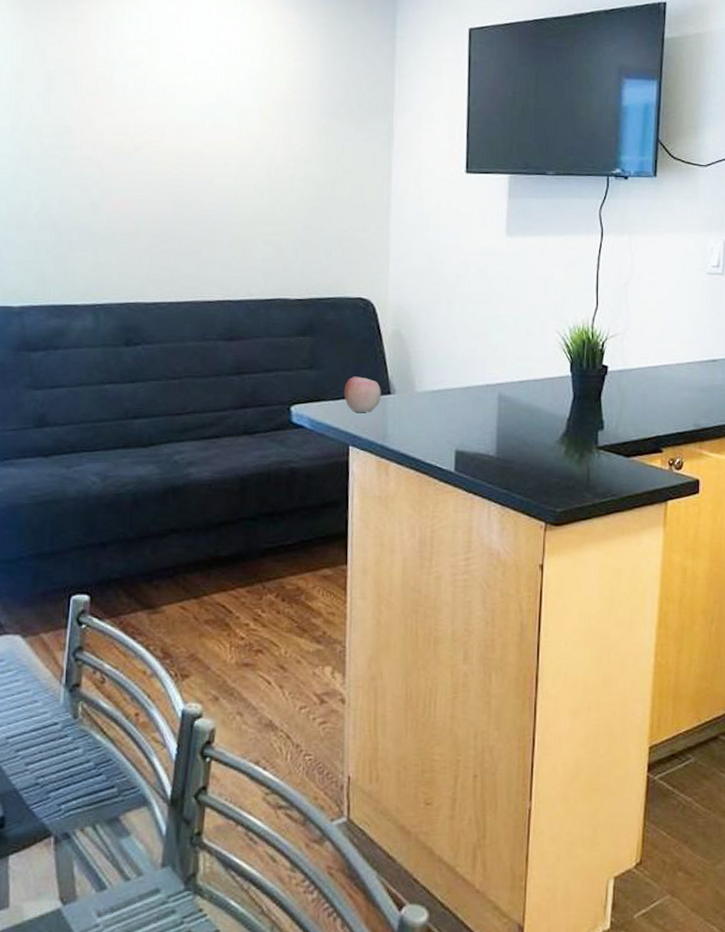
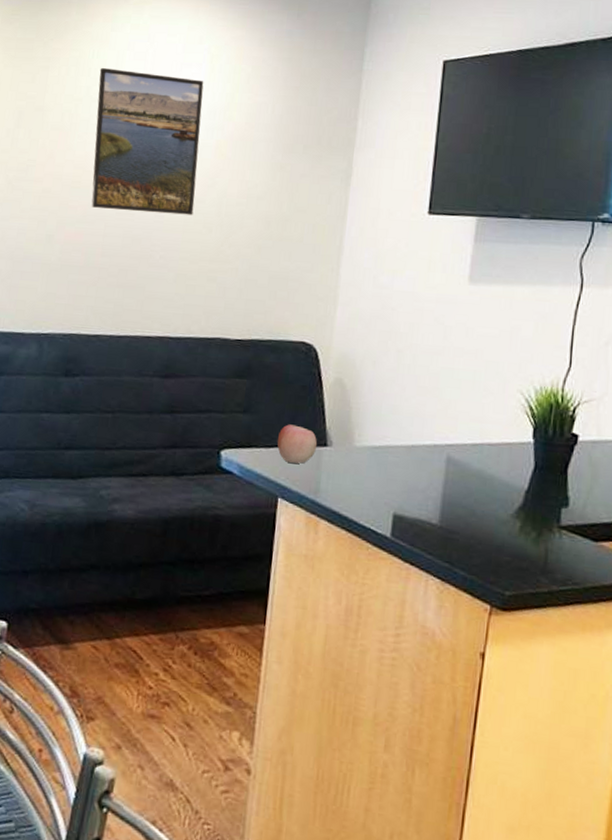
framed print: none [132,31,243,180] -> present [91,68,204,215]

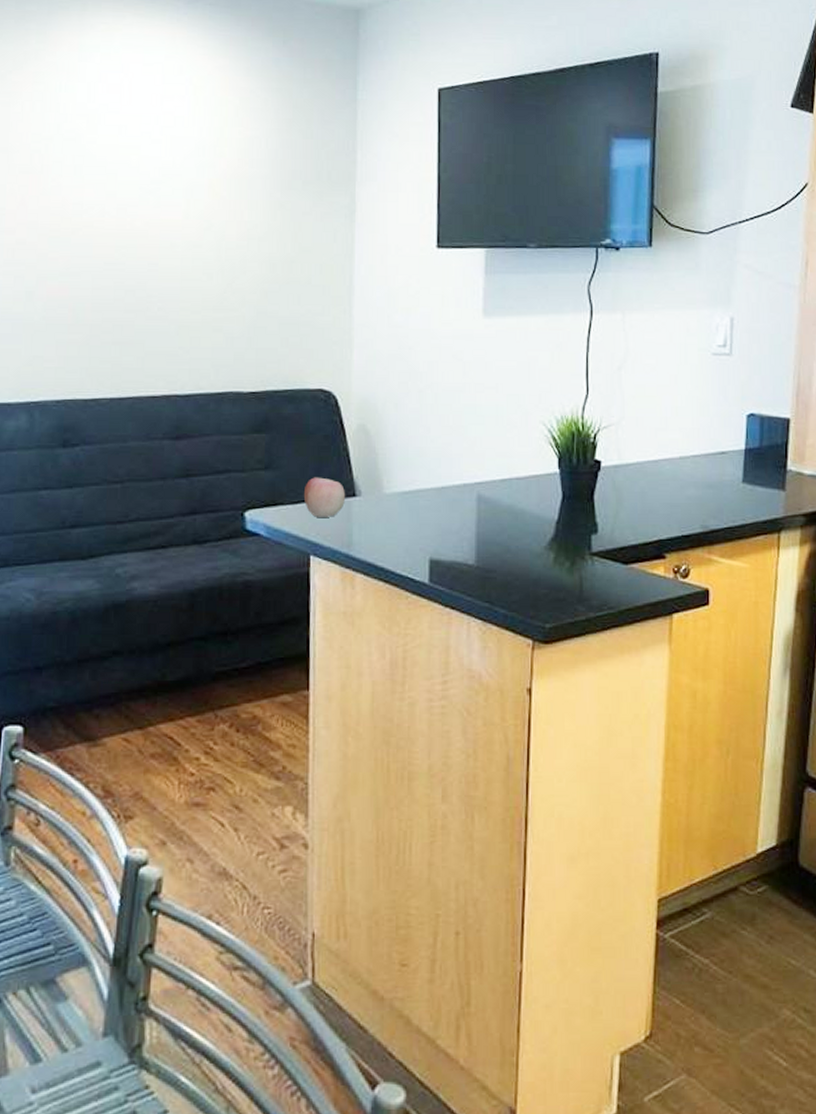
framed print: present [91,68,204,215] -> none [69,103,191,261]

